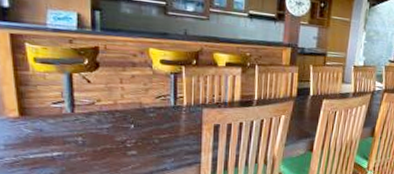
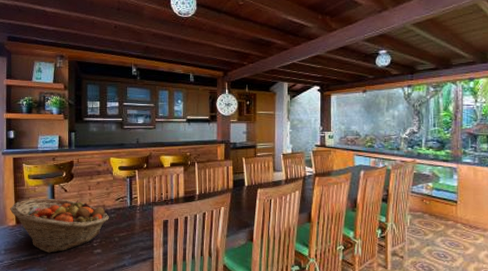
fruit basket: none [8,87,147,152] -> present [9,198,109,253]

